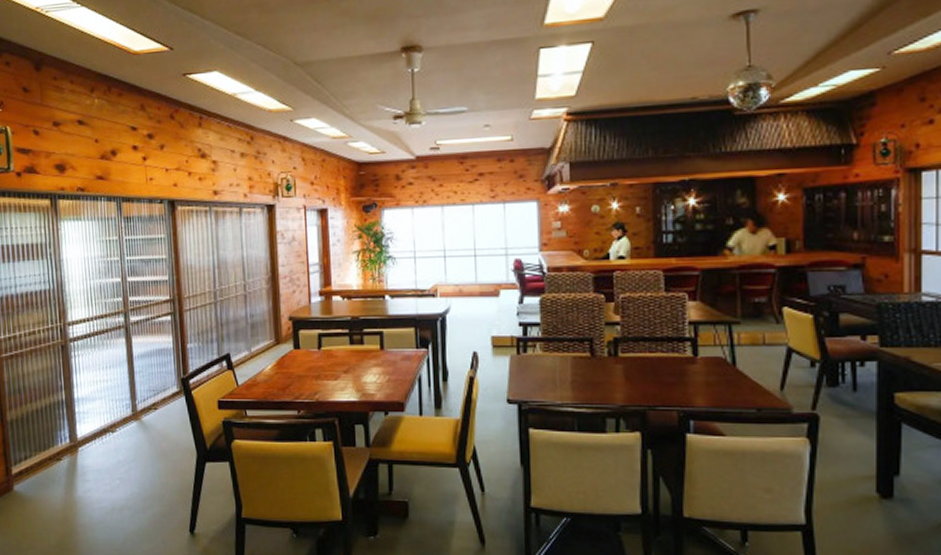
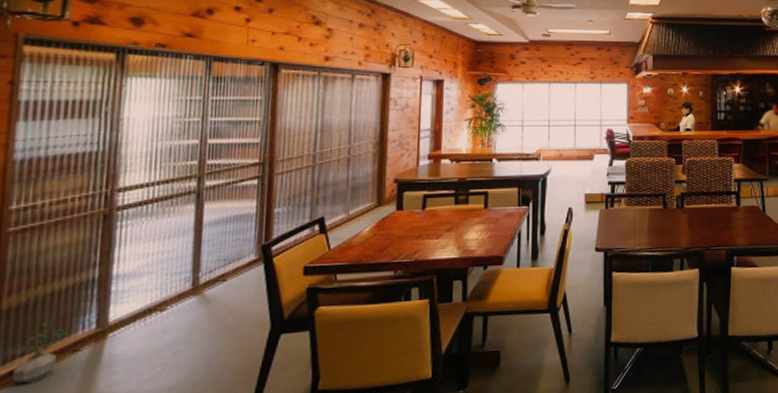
potted plant: none [22,431,51,483] -> present [13,318,66,384]

